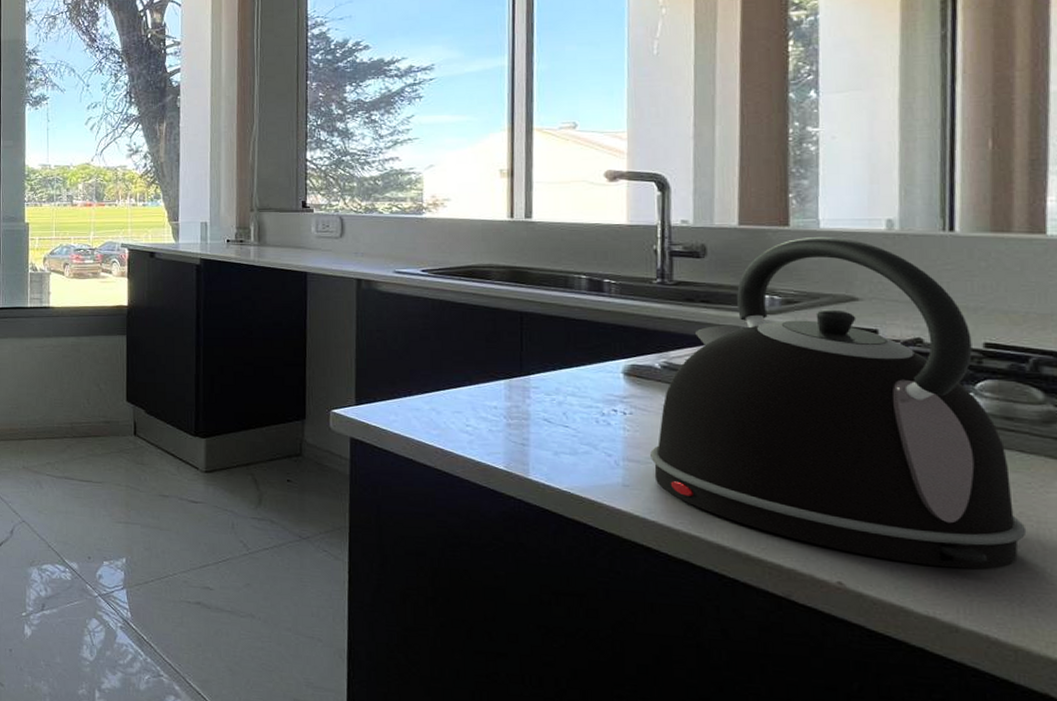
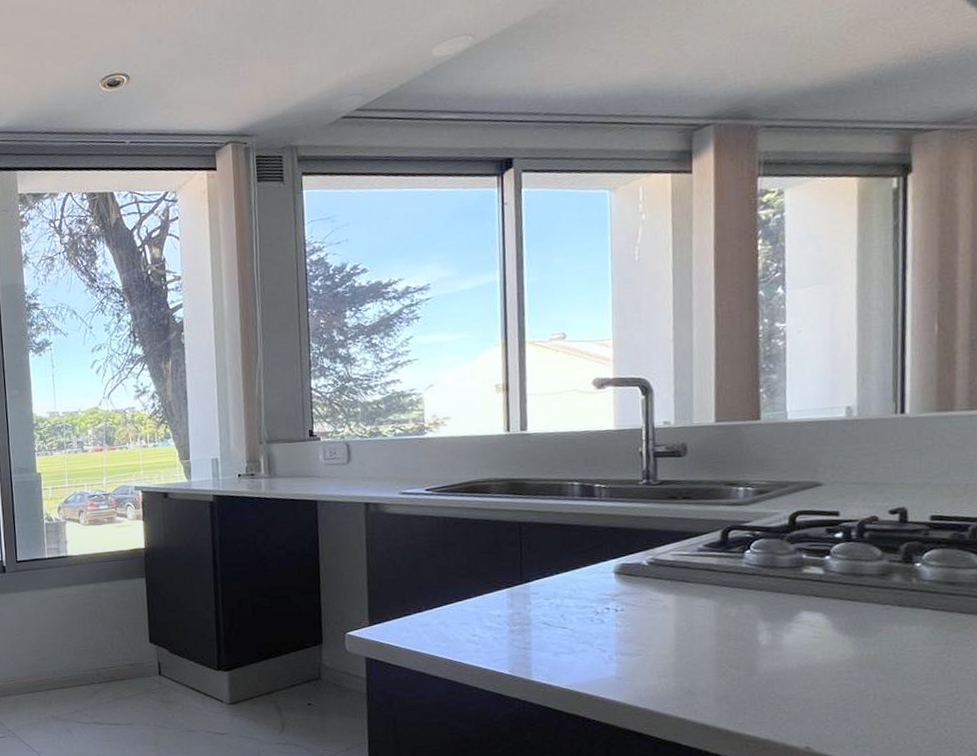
kettle: present [650,236,1027,569] -> none [640,427,966,724]

